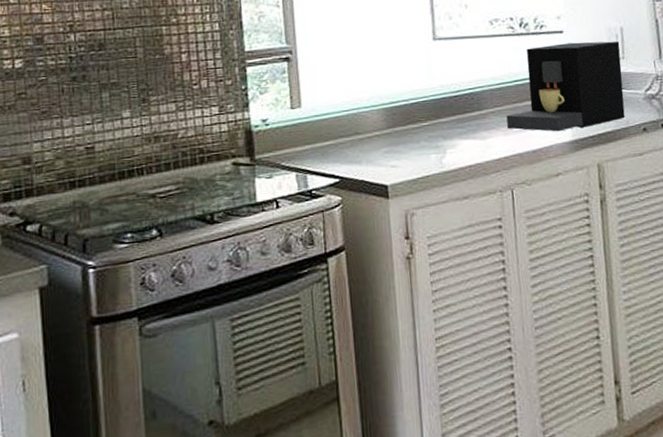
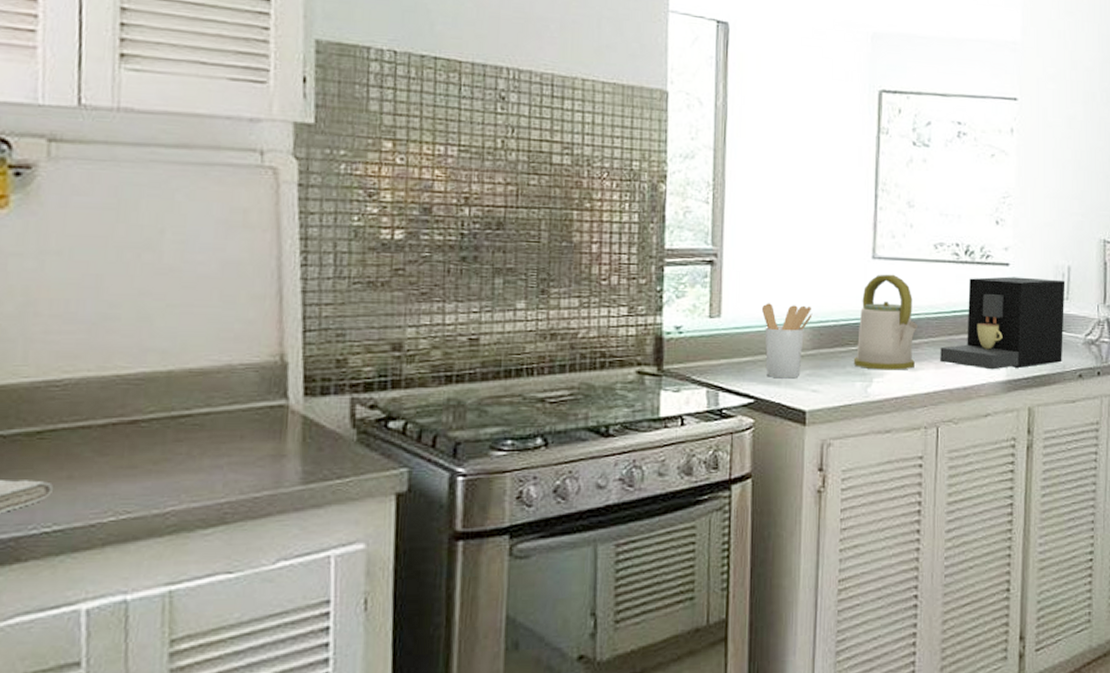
utensil holder: none [337,89,384,158] -> present [762,303,813,379]
kettle: none [426,52,484,142] -> present [853,274,917,370]

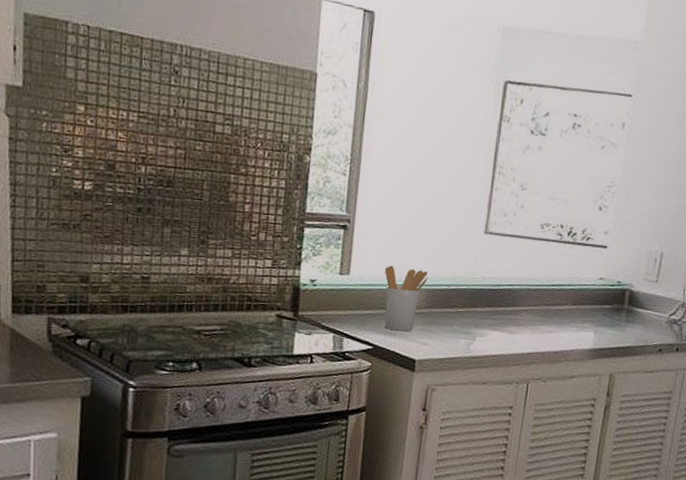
kettle: present [853,274,917,370] -> none [460,247,519,333]
coffee maker: present [940,276,1065,370] -> none [536,256,657,339]

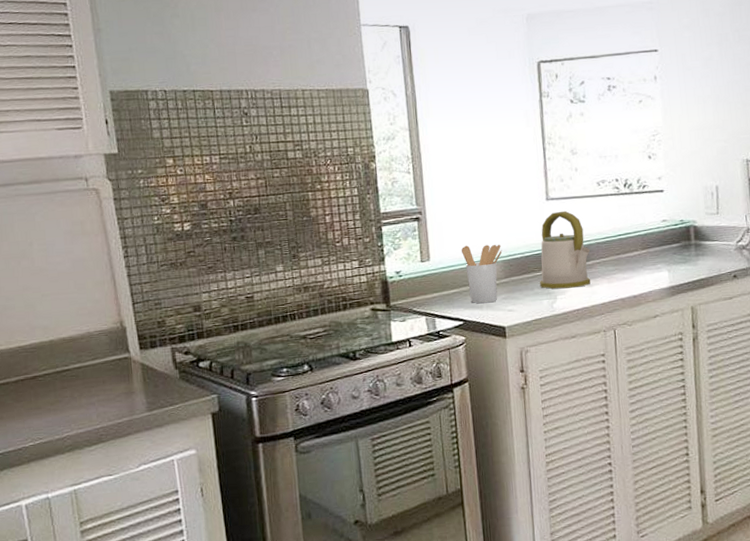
kettle: none [460,247,519,333] -> present [539,210,590,289]

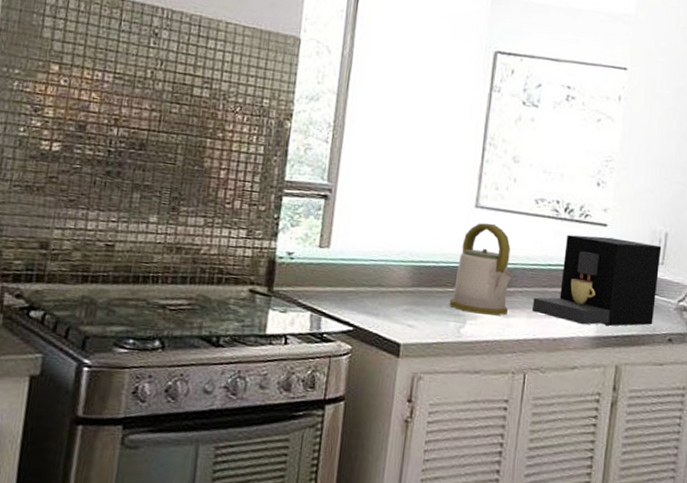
utensil holder: present [461,244,502,304] -> none [367,239,415,312]
coffee maker: none [611,198,718,280] -> present [532,234,662,326]

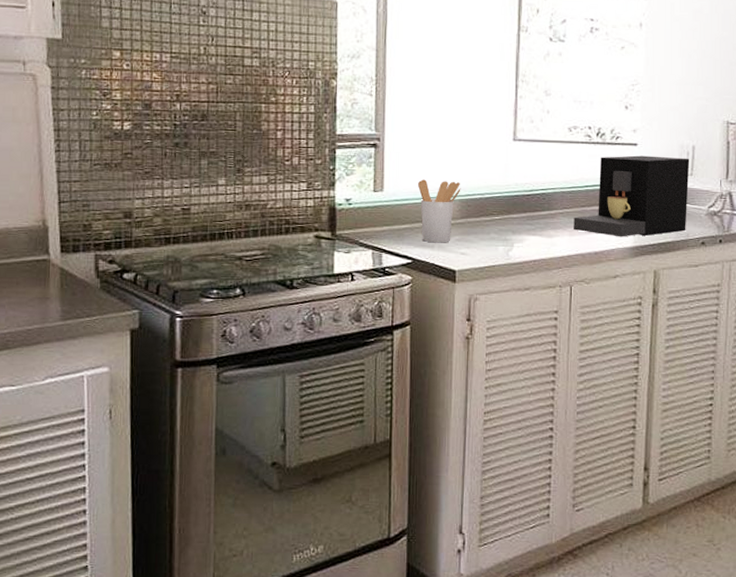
utensil holder: none [367,239,415,312] -> present [418,179,461,243]
kettle: present [449,223,513,316] -> none [496,154,553,237]

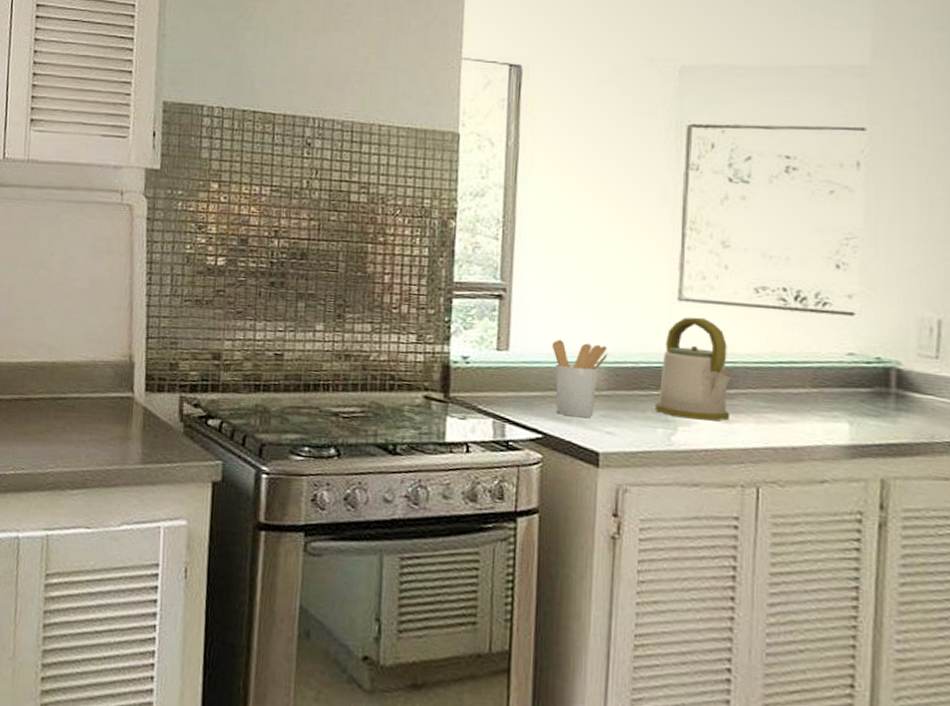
kettle: none [496,154,553,237] -> present [654,317,733,421]
coffee maker: present [574,155,690,237] -> none [762,326,934,433]

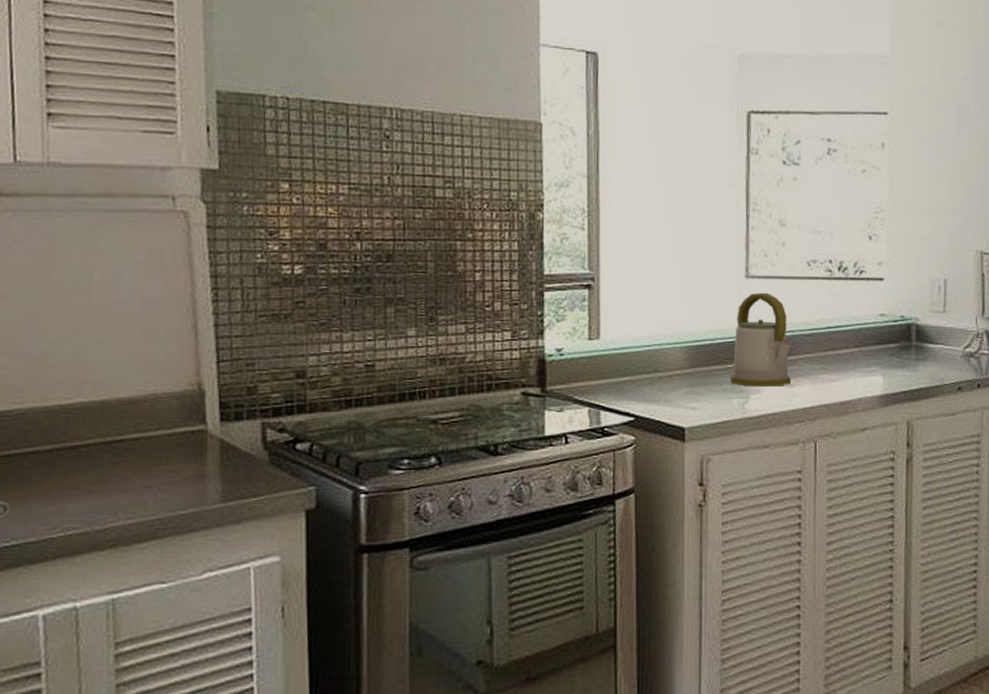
utensil holder: present [553,339,608,418] -> none [639,324,688,397]

